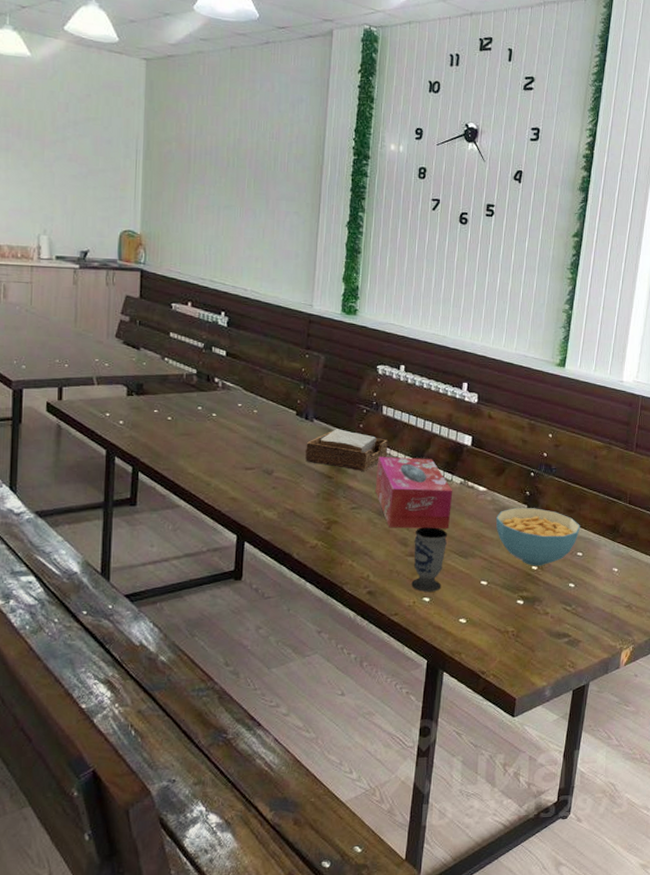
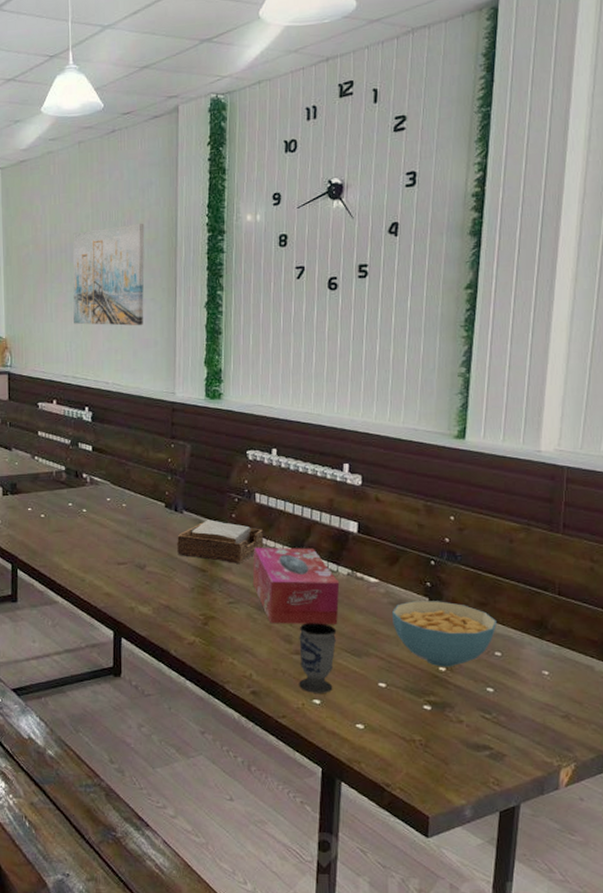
wall art: none [215,136,293,238] -> present [73,223,145,326]

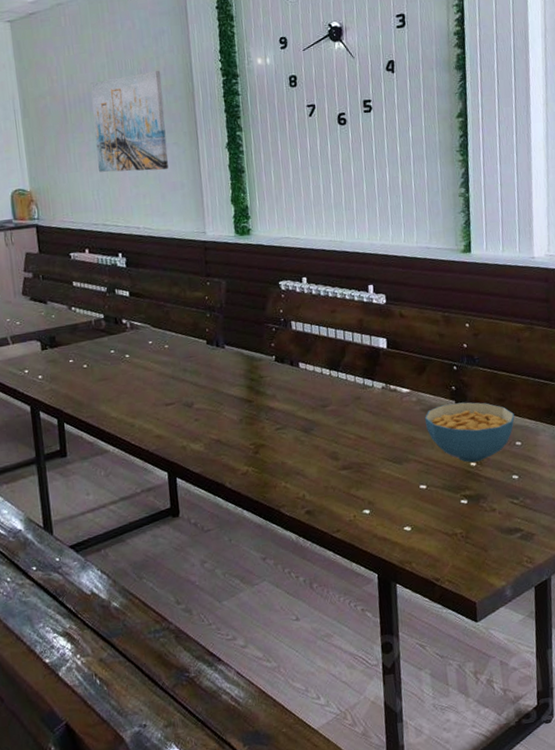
napkin holder: present [176,520,264,563] -> none [221,351,304,391]
tissue box: present [252,548,340,625] -> none [295,367,378,443]
cup: present [299,623,336,693] -> none [344,436,380,504]

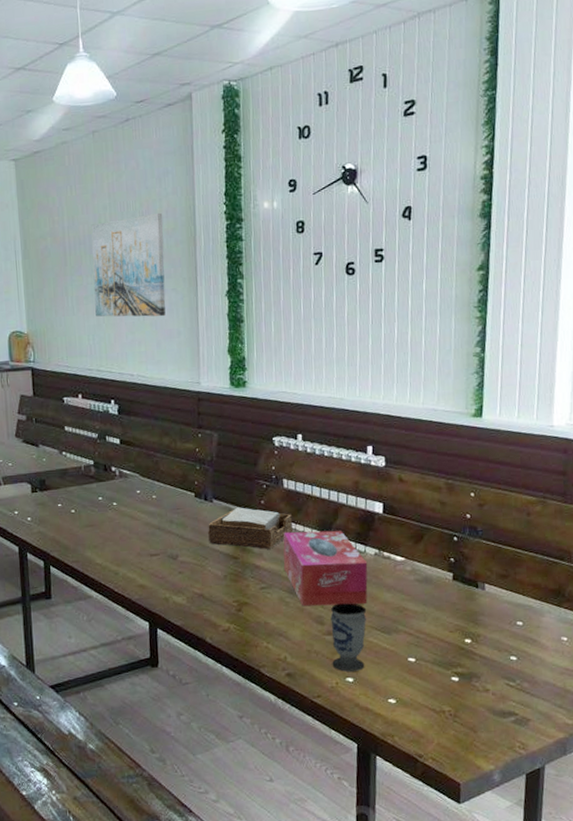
napkin holder: none [221,351,304,391] -> present [207,507,294,549]
tissue box: none [295,367,378,443] -> present [283,530,368,606]
cup: none [344,436,380,504] -> present [330,603,366,672]
cereal bowl: present [425,402,515,463] -> none [419,575,517,639]

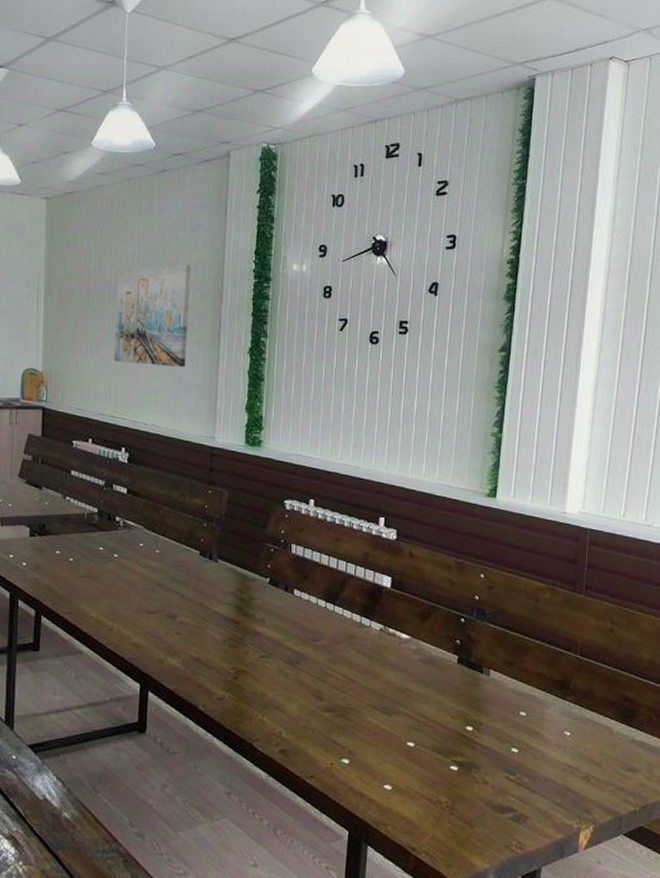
napkin holder: present [207,507,294,549] -> none [209,569,299,616]
tissue box: present [283,530,368,606] -> none [285,600,372,682]
cup: present [330,603,366,672] -> none [328,679,367,752]

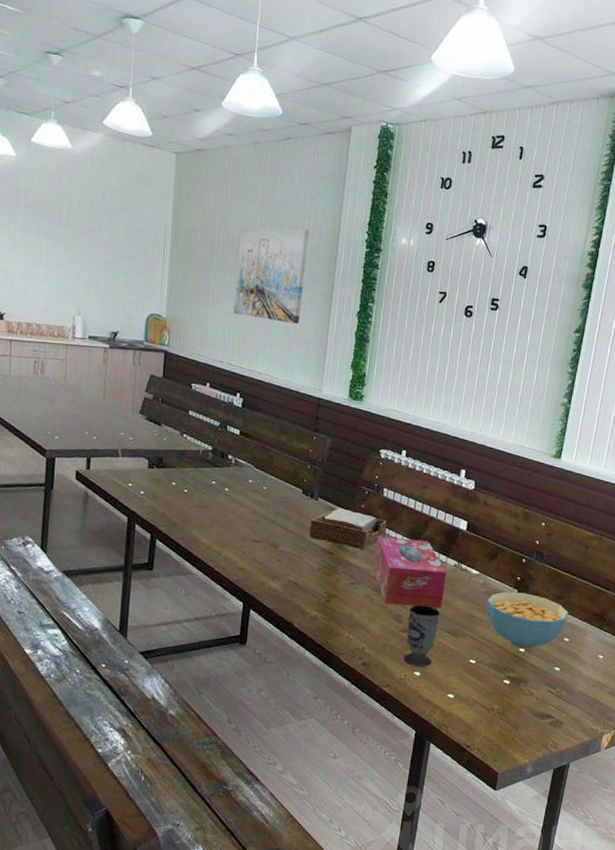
napkin holder: none [209,569,299,616] -> present [309,508,388,549]
tissue box: none [285,600,372,682] -> present [373,537,447,609]
cup: none [328,679,367,752] -> present [403,605,440,667]
cereal bowl: none [423,658,522,727] -> present [487,592,568,649]

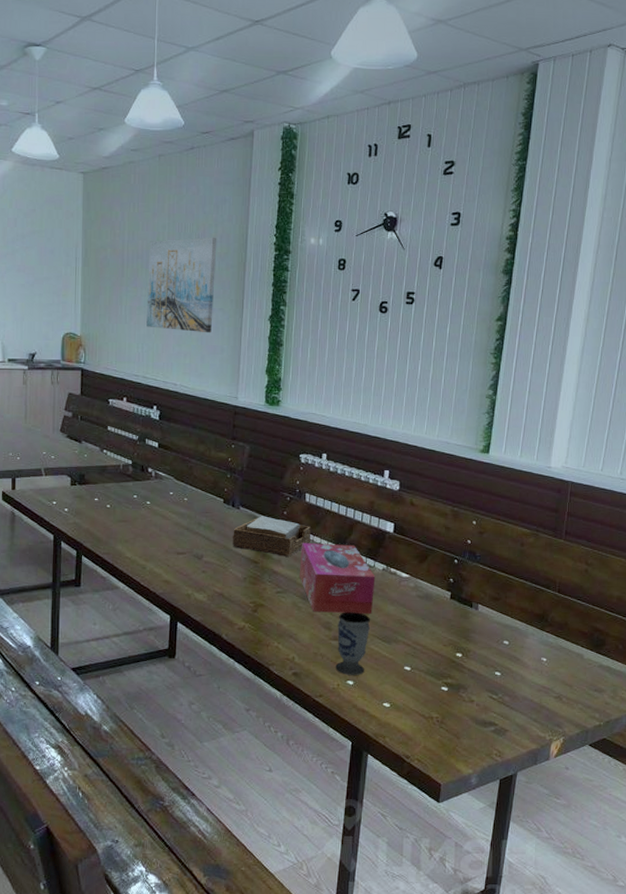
cereal bowl: present [487,592,568,649] -> none [419,595,506,654]

